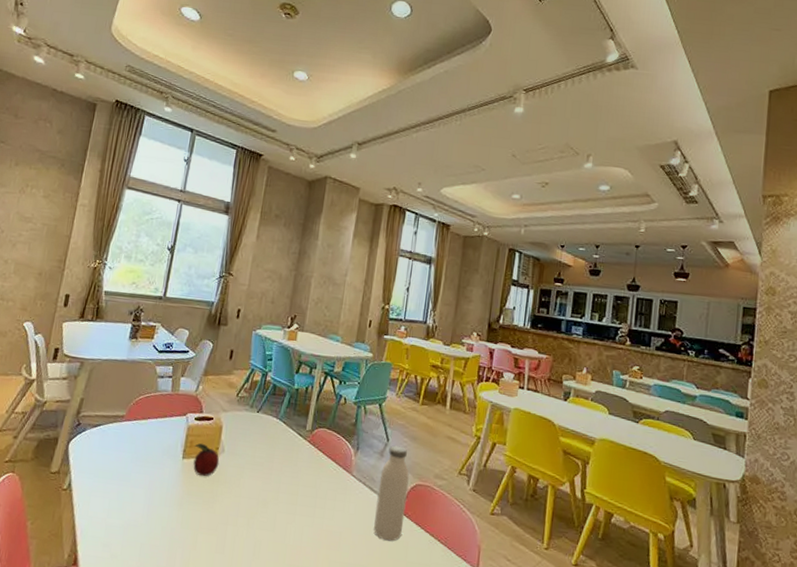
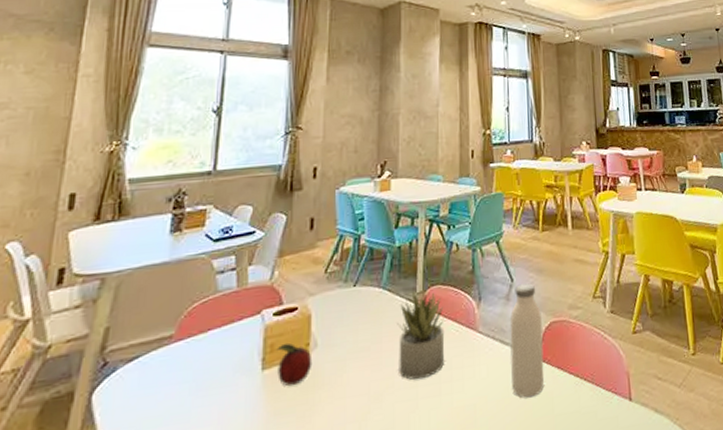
succulent plant: none [283,428,327,500] -> present [397,292,446,380]

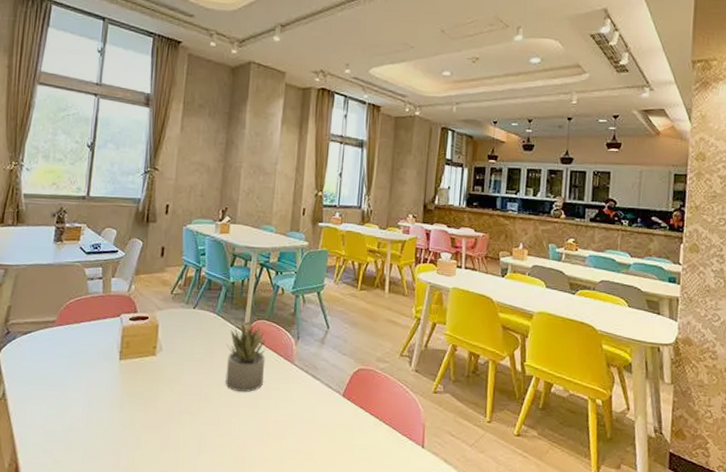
fruit: present [277,342,313,387] -> none [131,343,158,377]
water bottle: present [510,283,545,398] -> none [318,332,351,426]

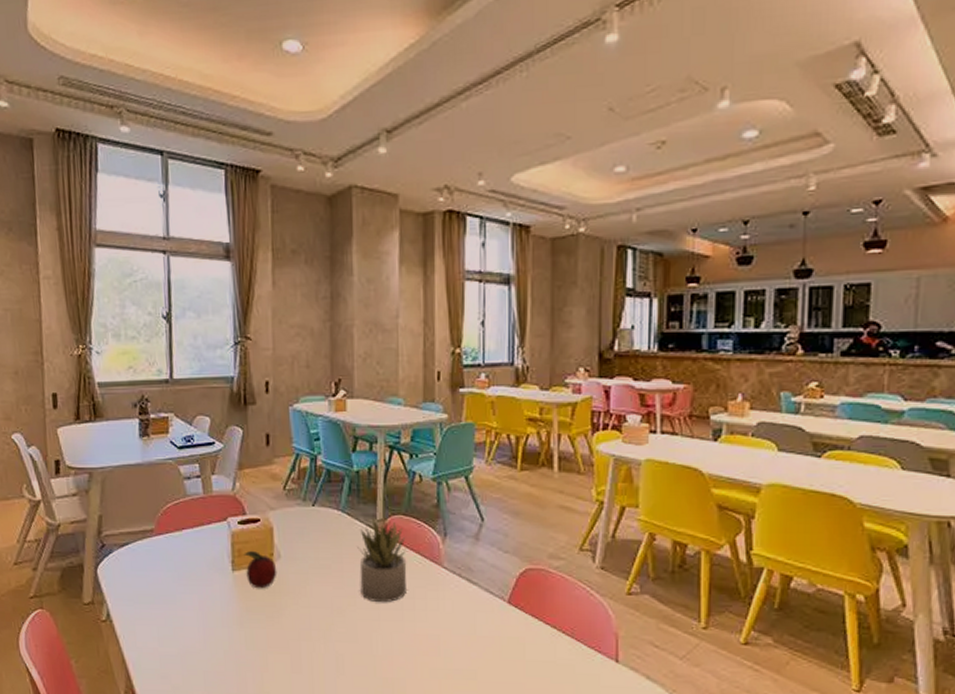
fruit: none [131,343,158,377] -> present [244,550,277,589]

